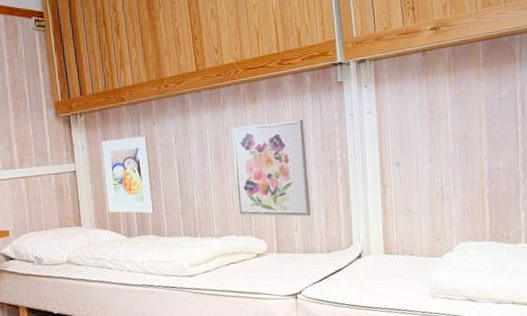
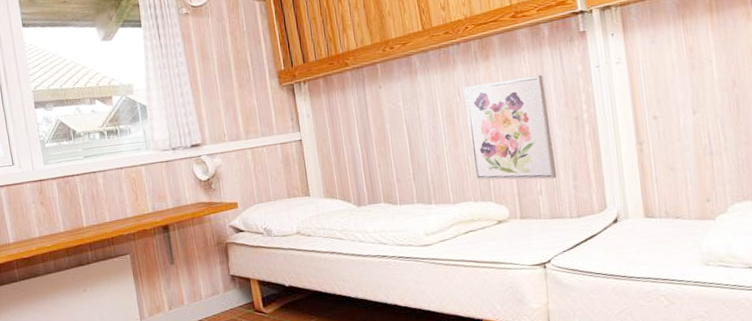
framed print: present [102,136,155,214] -> none [327,101,385,181]

